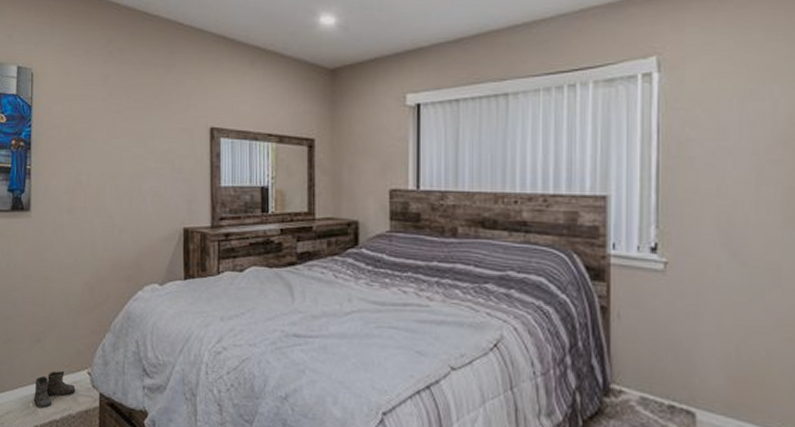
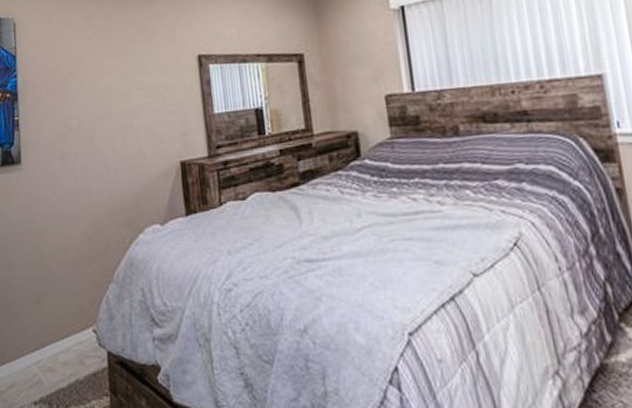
boots: present [33,370,76,409] -> none [36,331,82,377]

